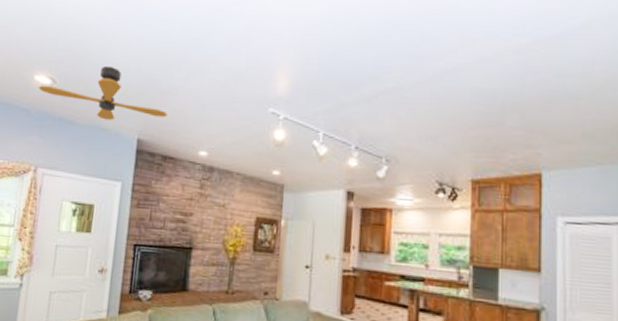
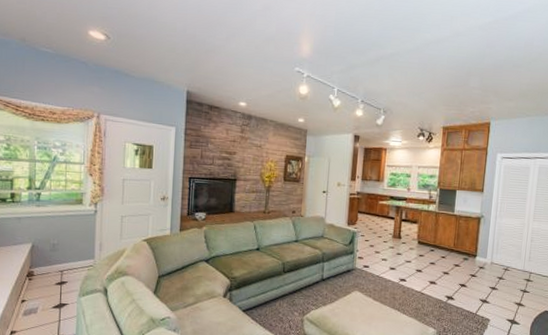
ceiling fan: present [38,65,168,120] -> none [94,24,212,74]

